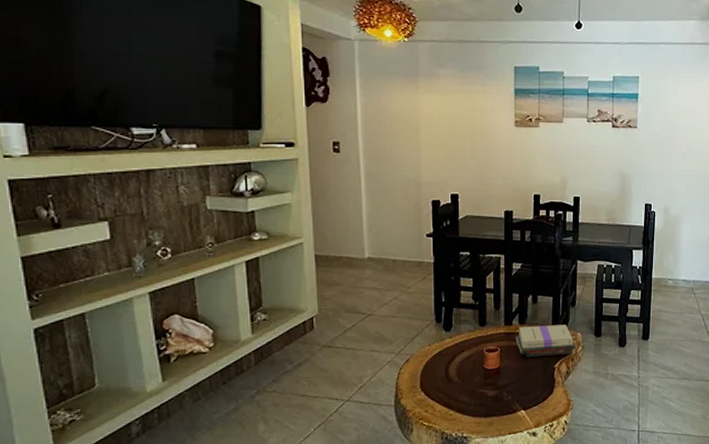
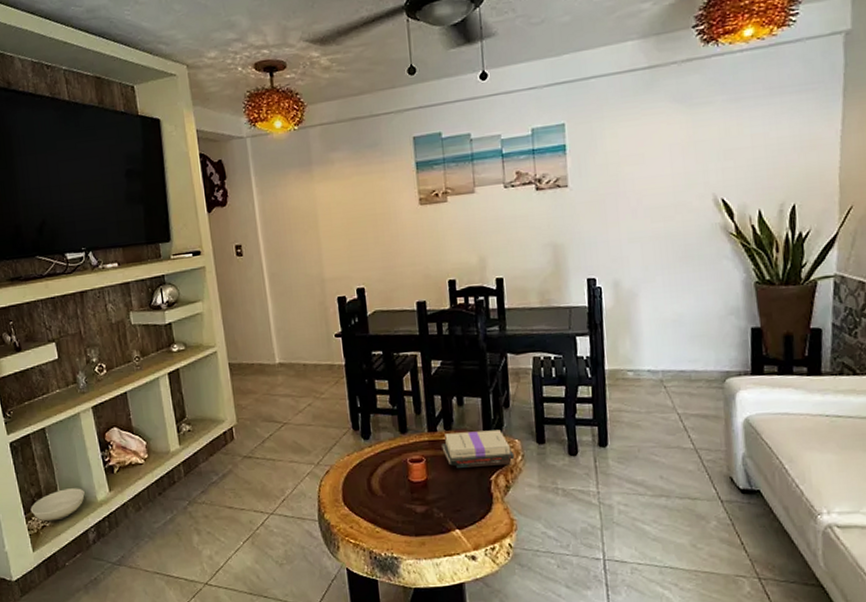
bowl: none [56,378,131,415] -> present [30,488,85,522]

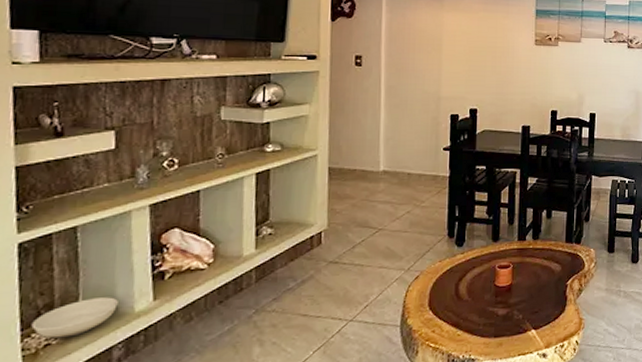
books: present [441,430,515,468] -> none [528,240,589,274]

